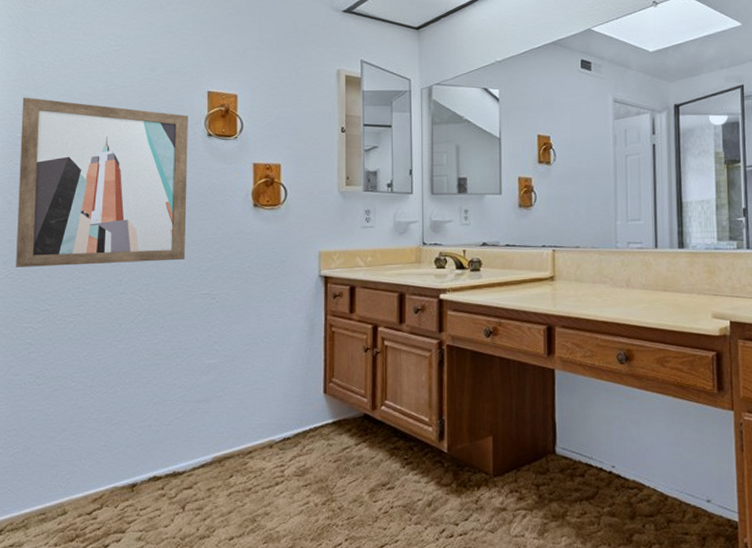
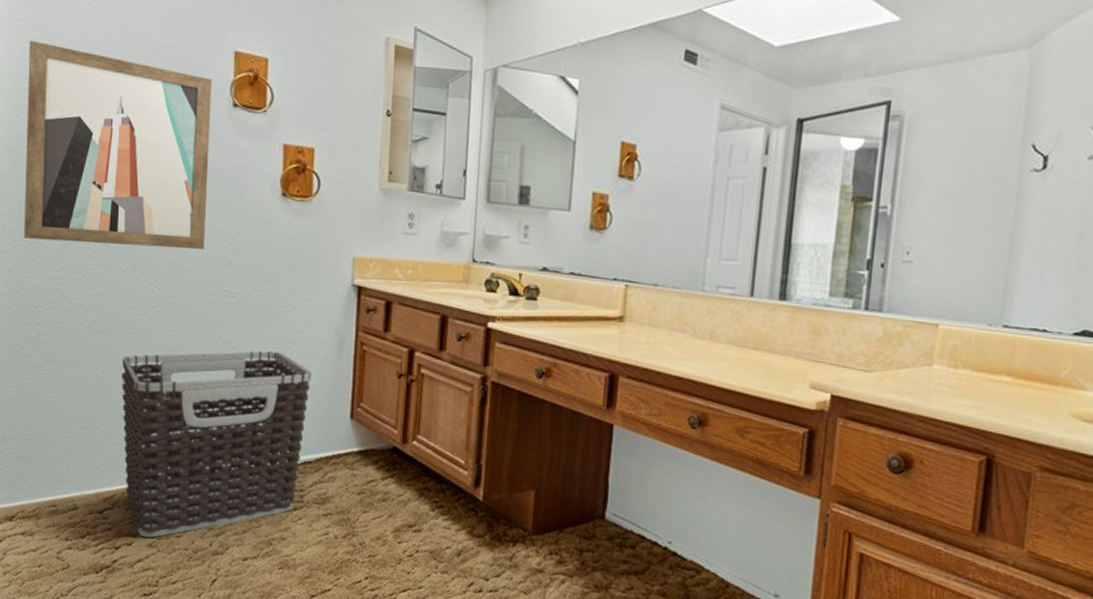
clothes hamper: none [108,341,286,532] -> present [121,350,311,538]

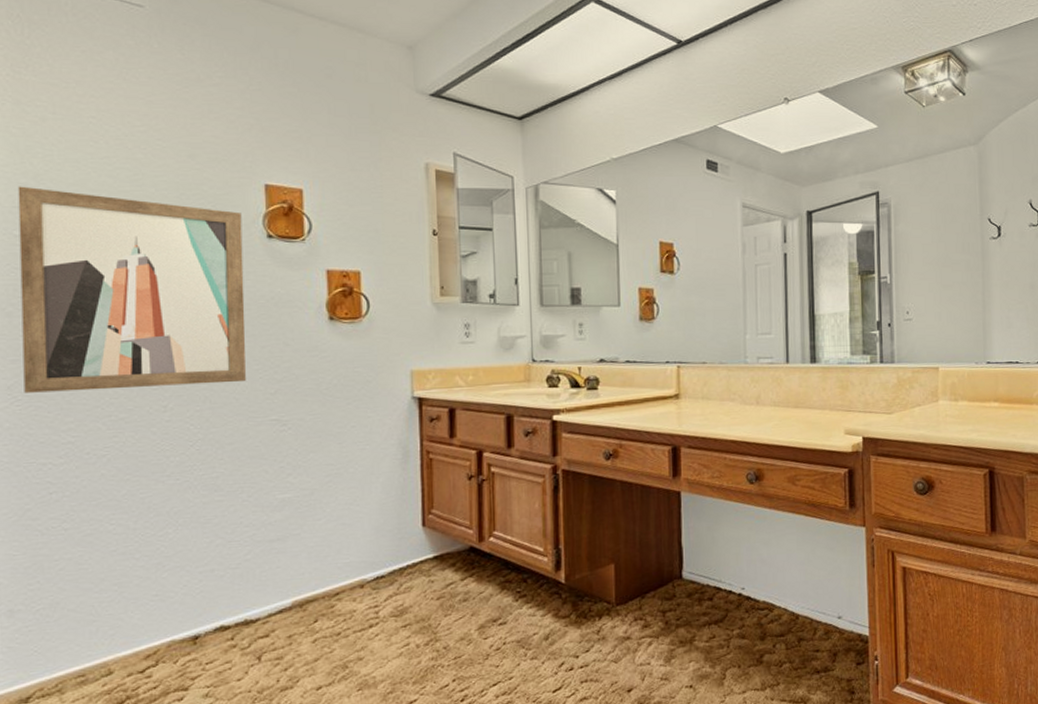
clothes hamper: present [121,350,311,538] -> none [156,472,377,689]

